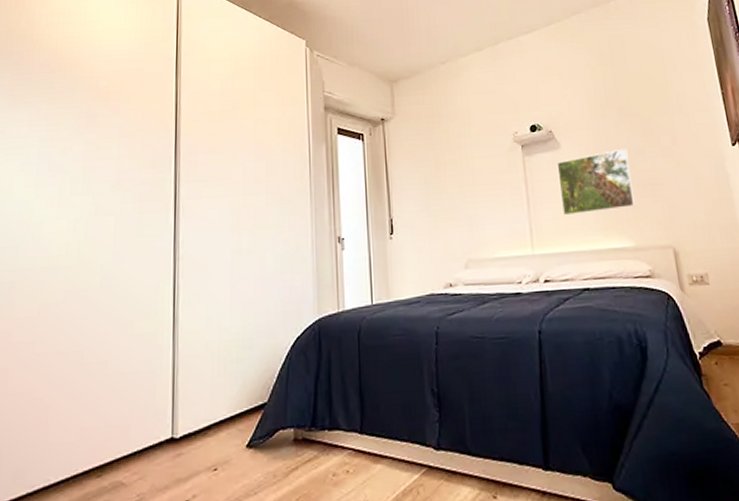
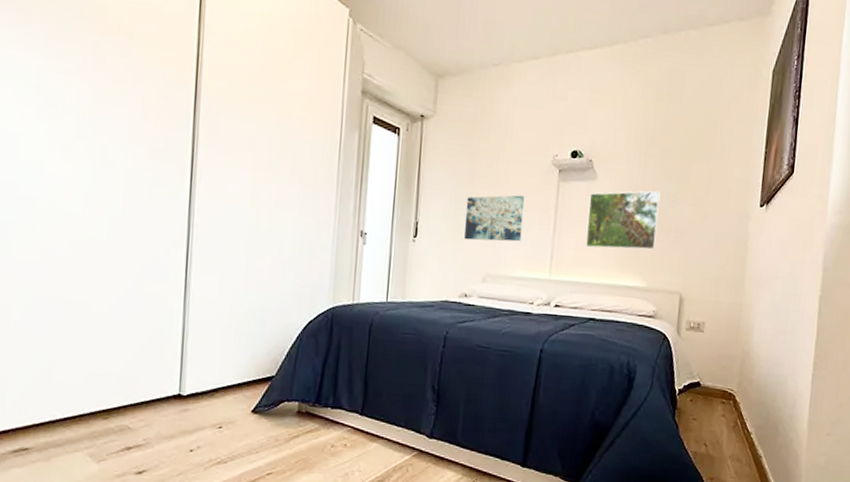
wall art: none [436,176,497,229] -> present [464,195,525,242]

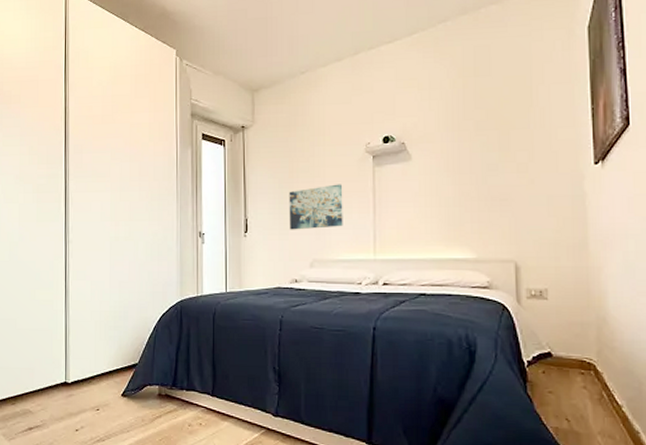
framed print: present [586,190,661,250] -> none [406,162,482,225]

